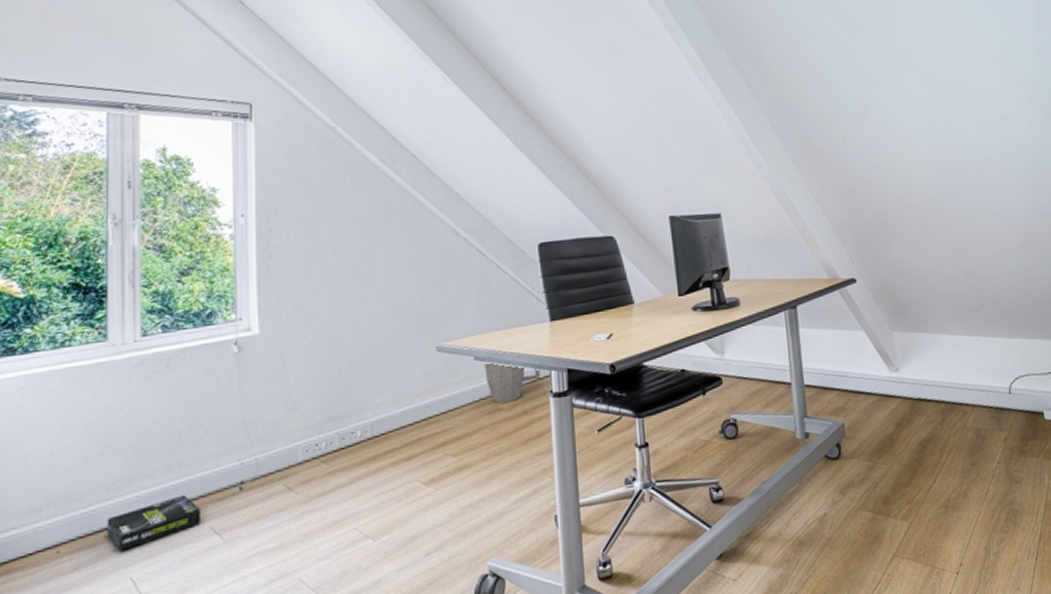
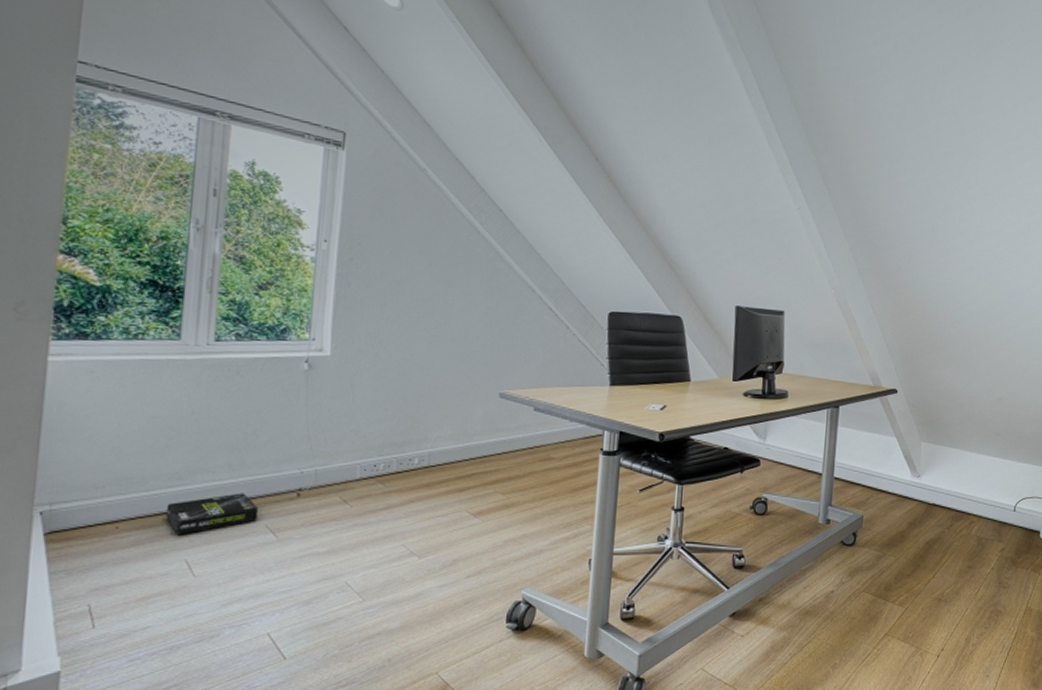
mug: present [485,363,541,404] -> none [542,416,595,454]

